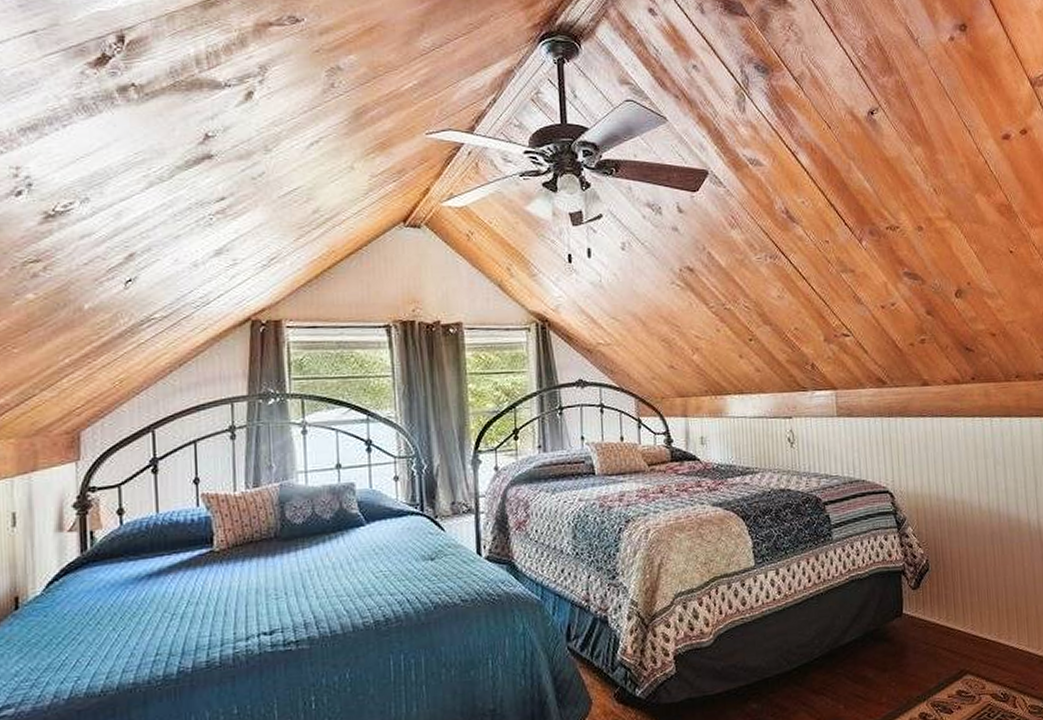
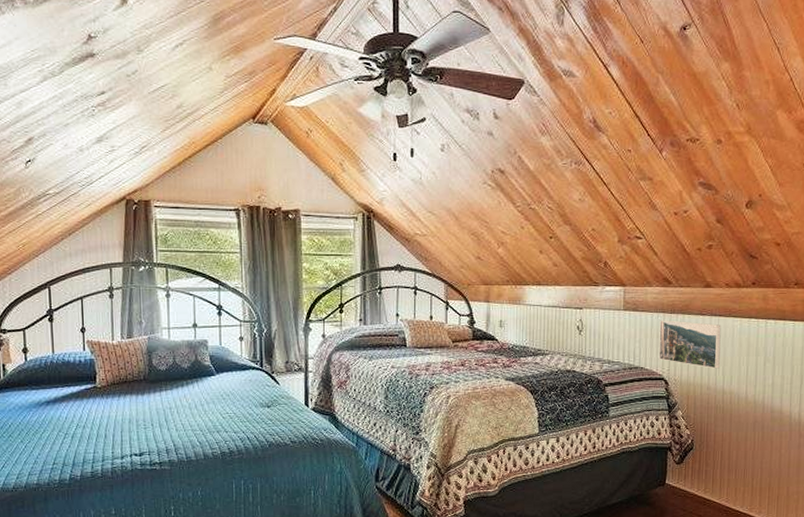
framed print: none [877,424,947,477] -> present [658,320,721,369]

